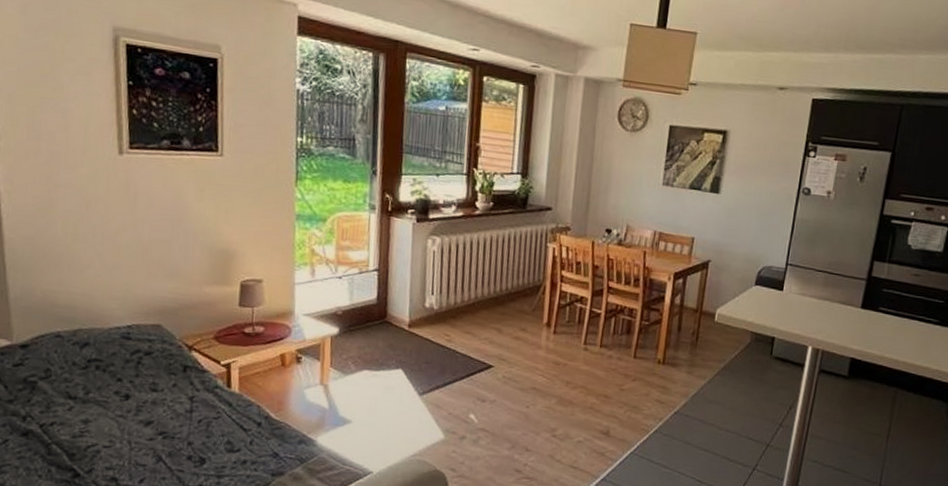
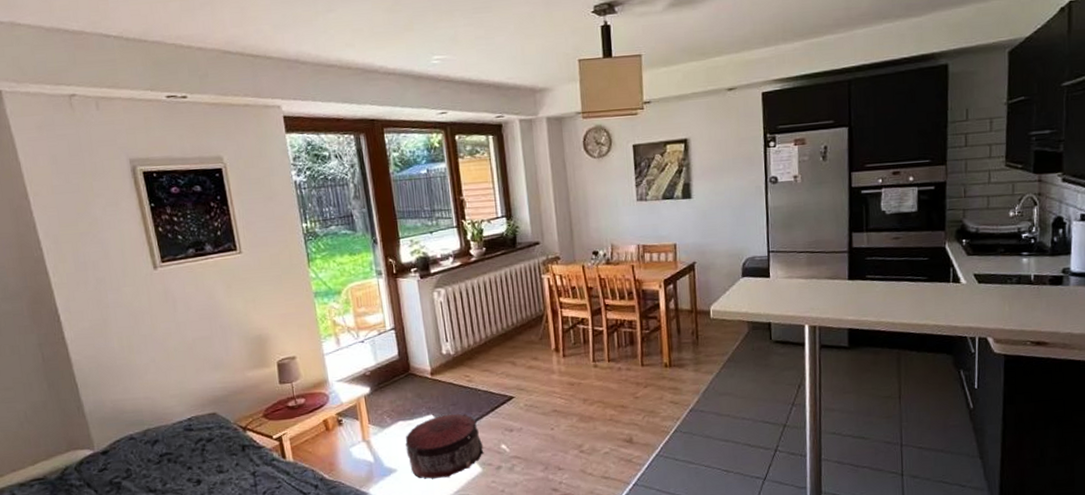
pouf: none [366,371,450,439] -> present [405,413,484,479]

